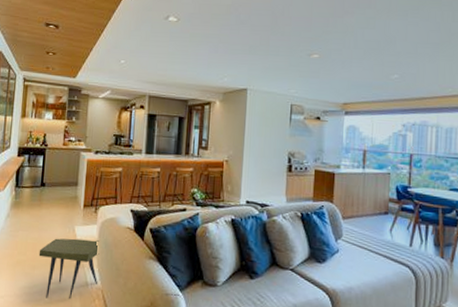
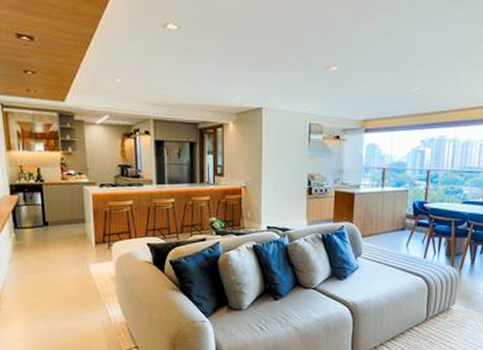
side table: present [38,238,99,300] -> none [53,277,121,337]

